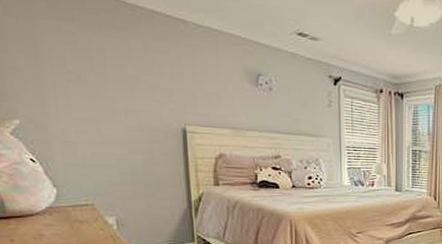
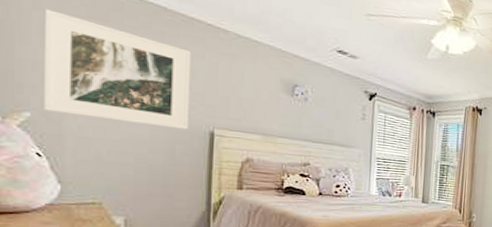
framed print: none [16,14,162,128] -> present [44,9,191,130]

